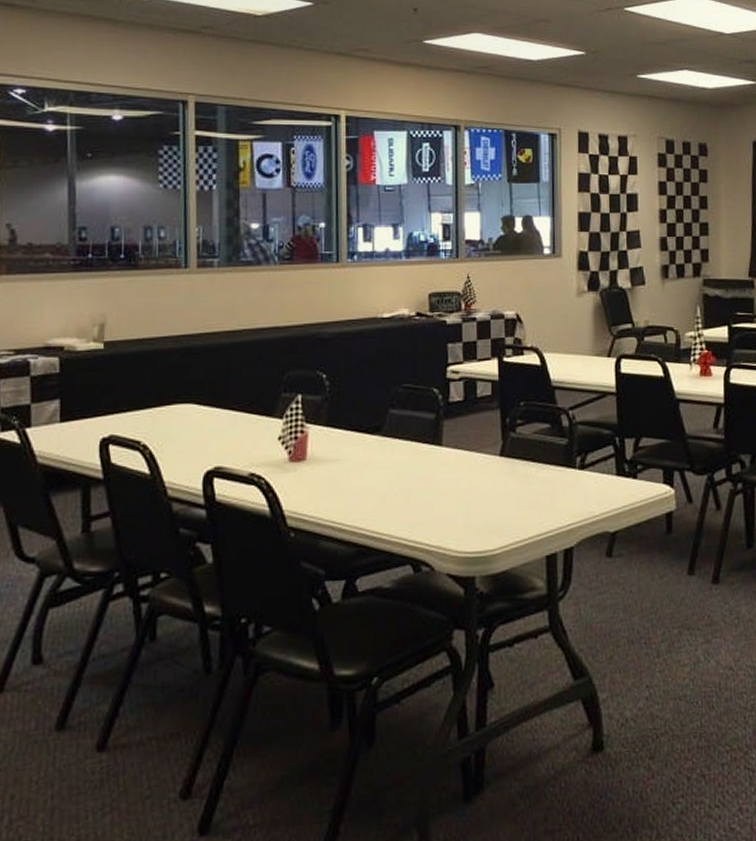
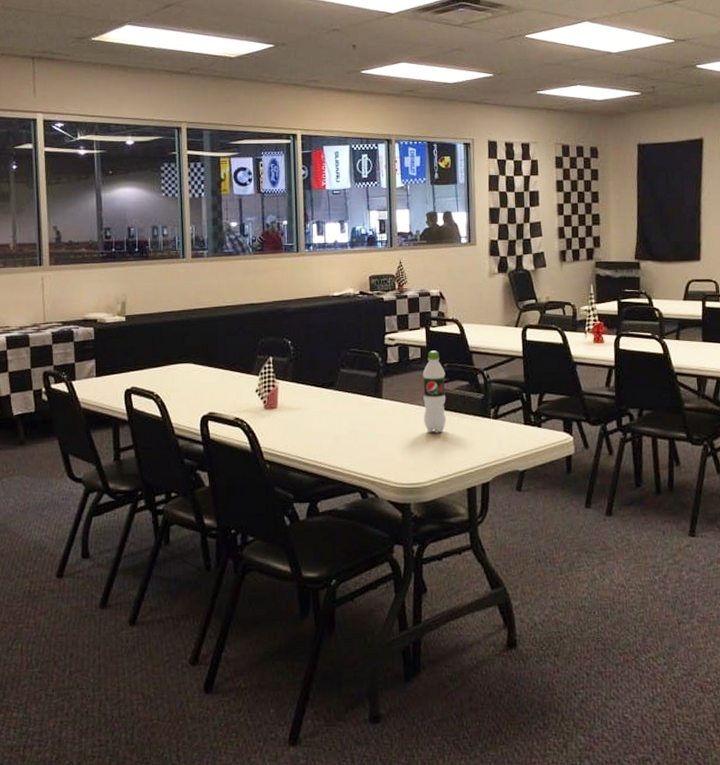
pop: none [493,386,523,489] -> present [422,350,447,433]

